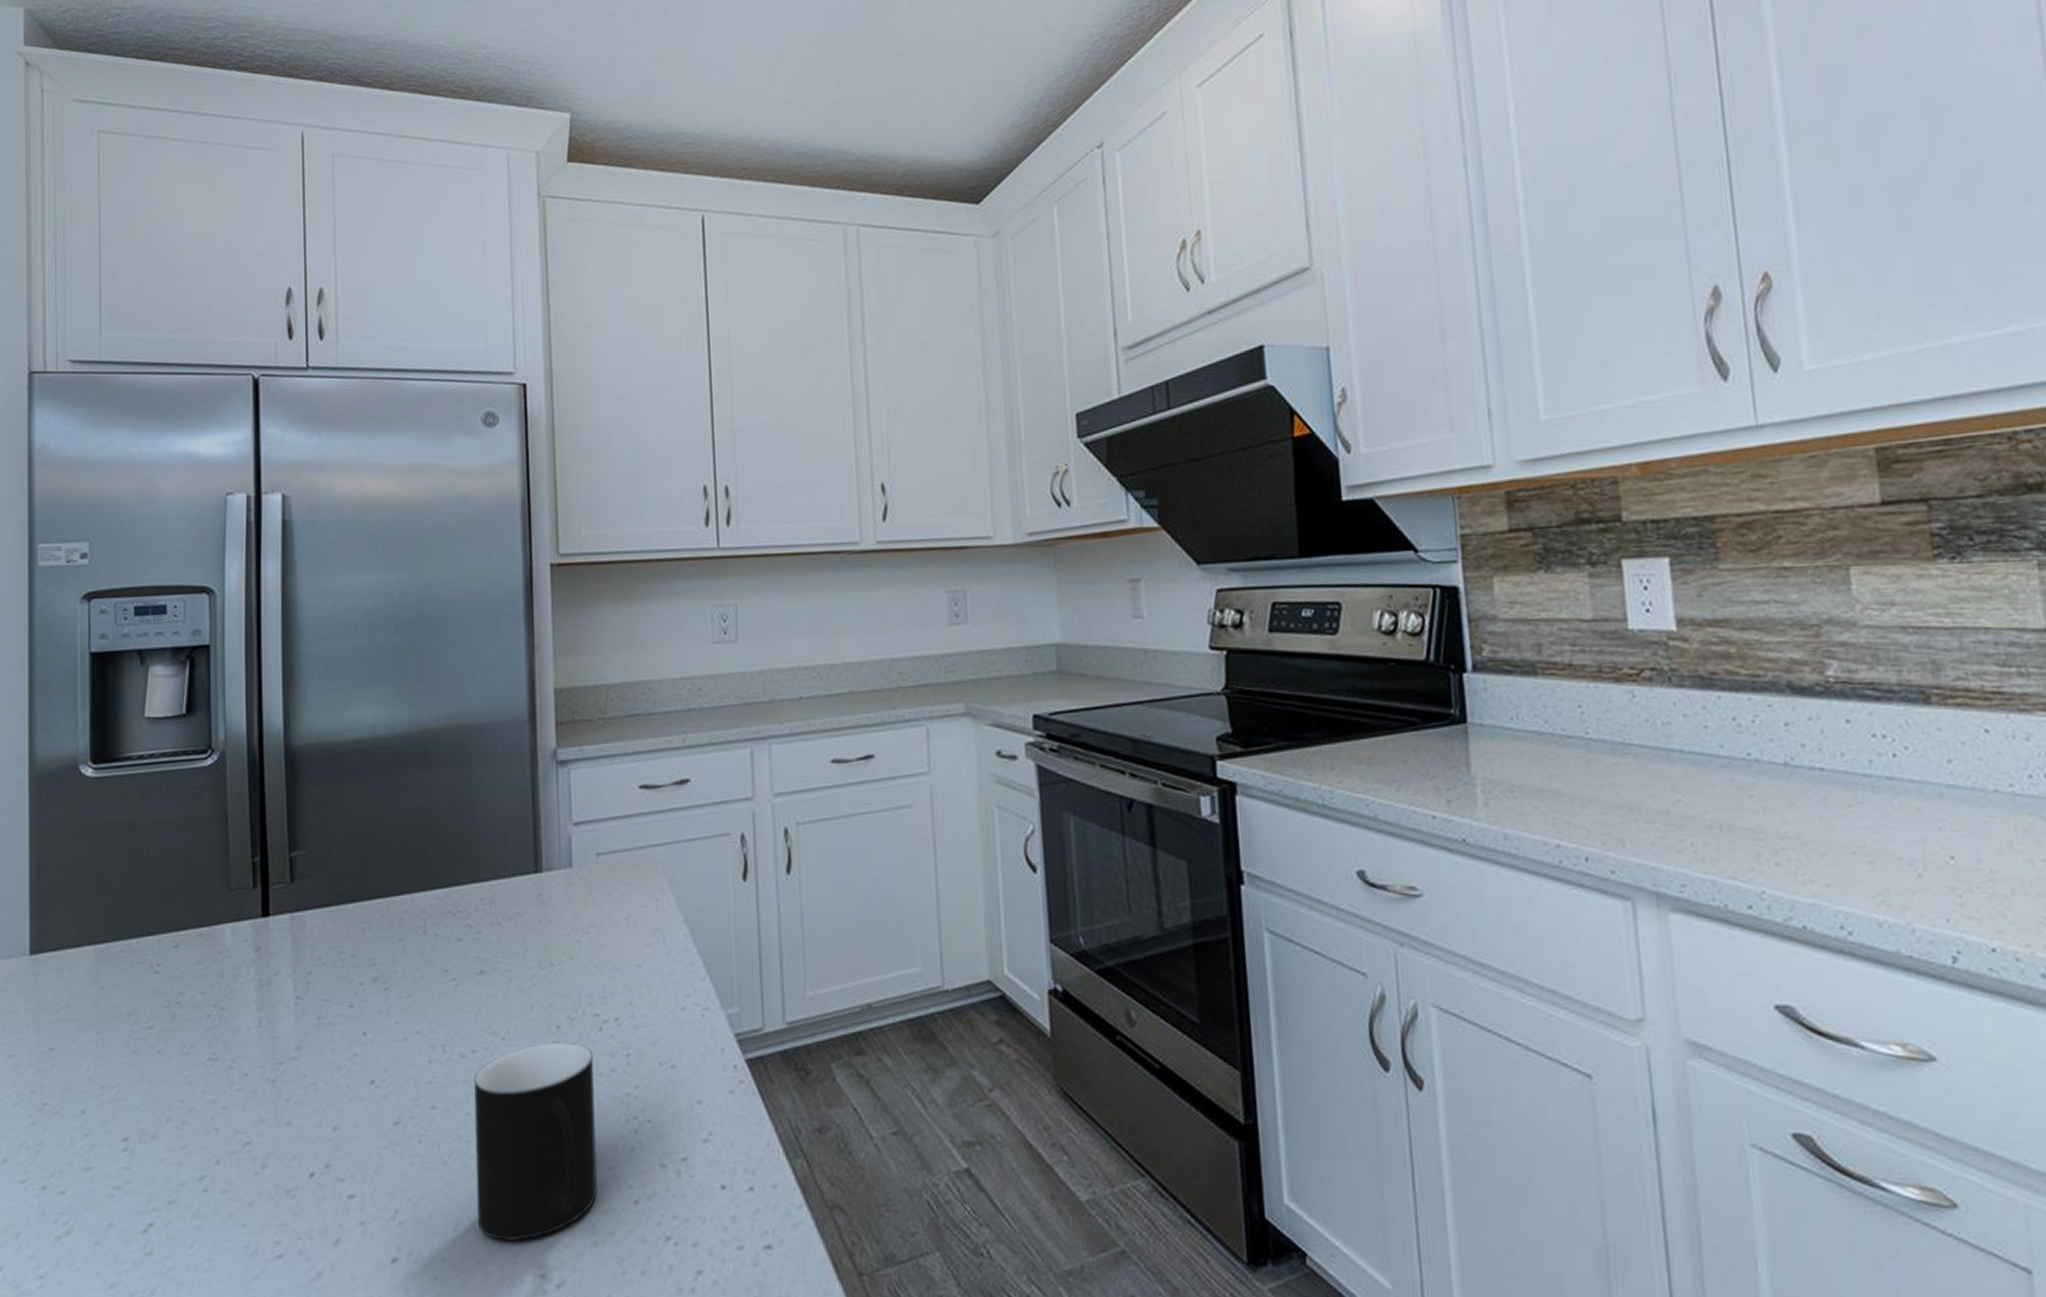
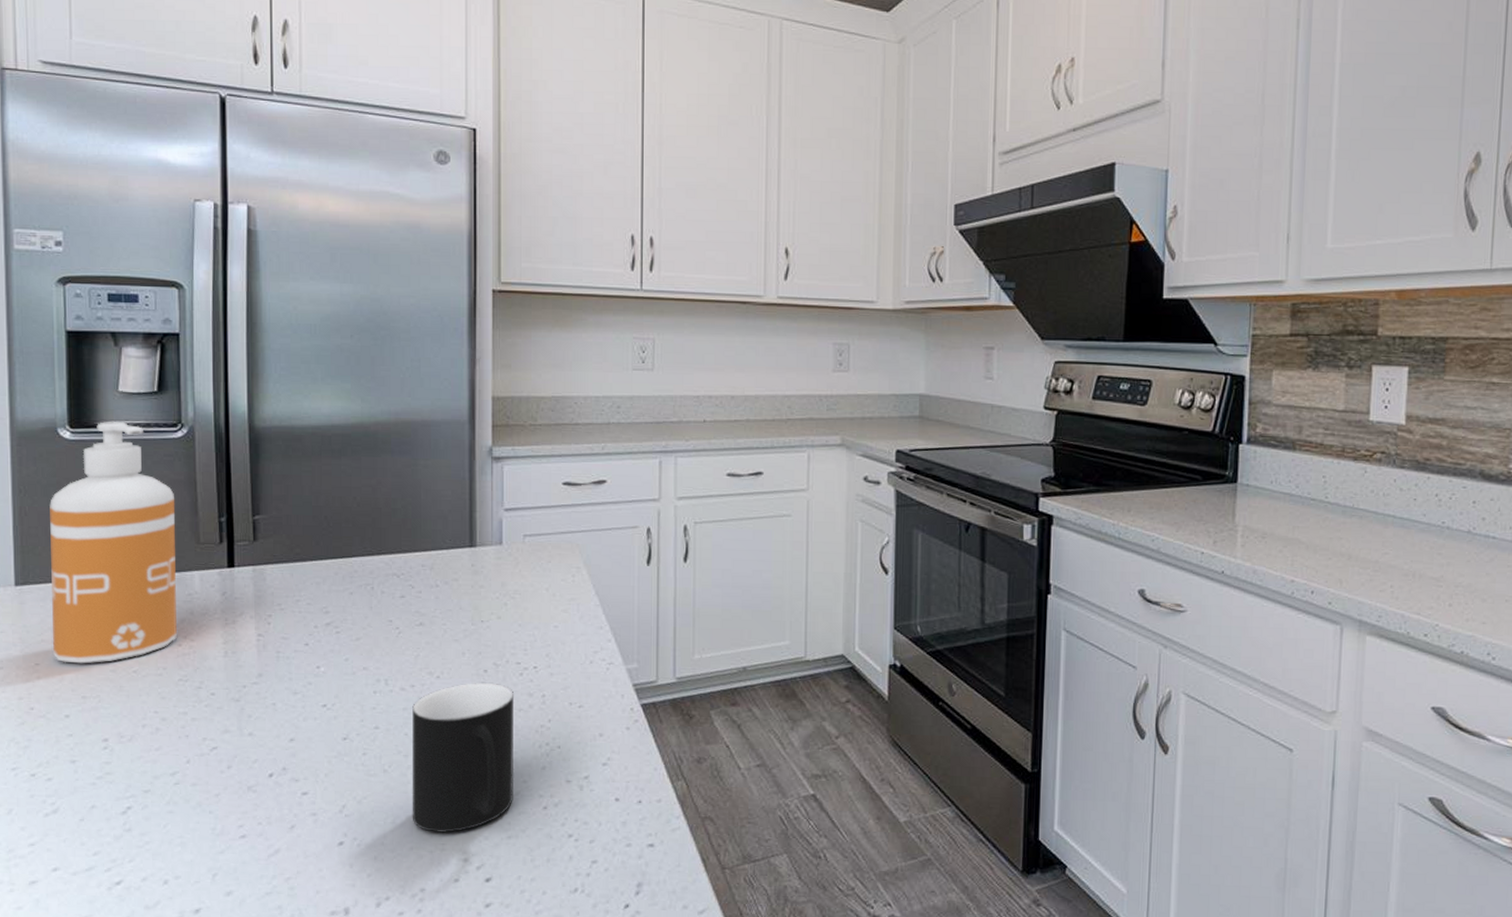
soap dispenser: none [69,751,205,1046] -> present [50,421,177,664]

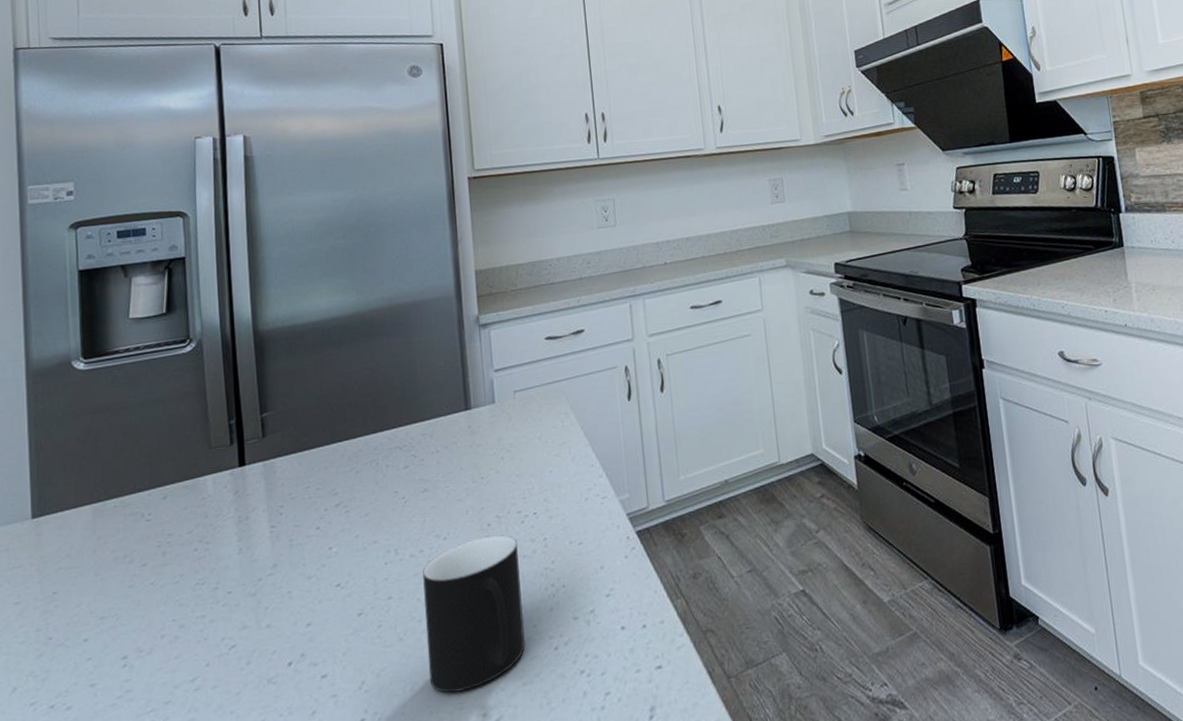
soap dispenser: present [50,421,177,664] -> none [65,346,192,587]

